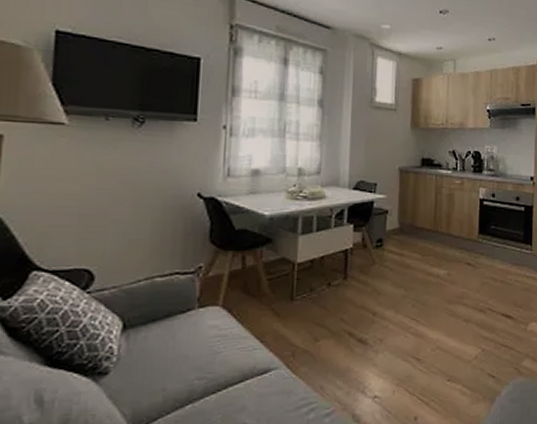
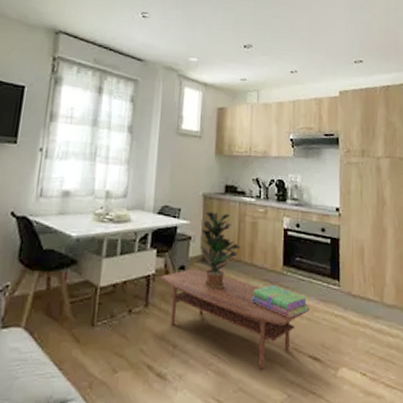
coffee table: none [359,241,503,329] -> present [161,268,309,370]
potted plant: none [395,185,438,259] -> present [198,211,241,289]
stack of books: none [448,253,503,282] -> present [251,285,309,319]

